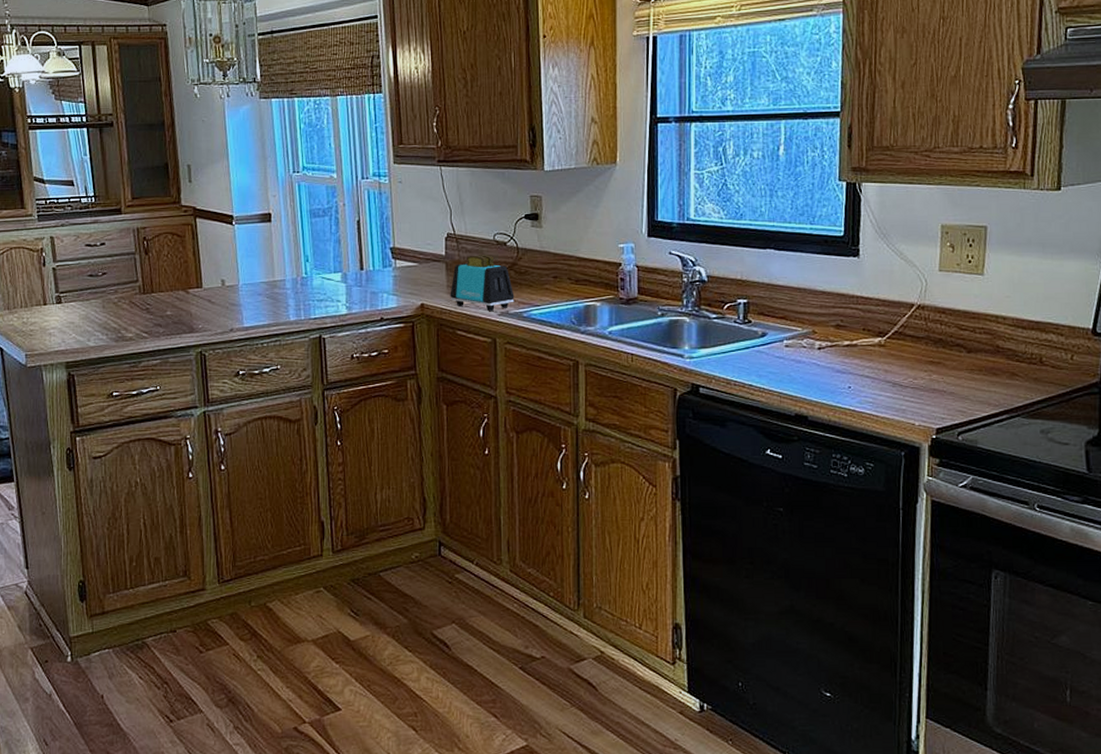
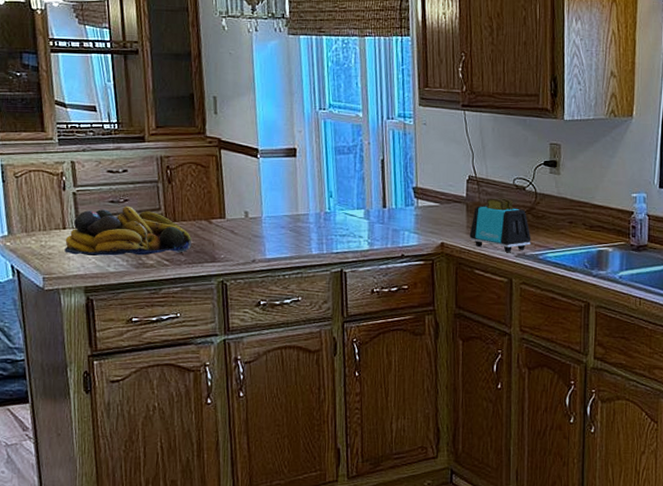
fruit bowl: none [46,279,170,332] -> present [64,205,192,257]

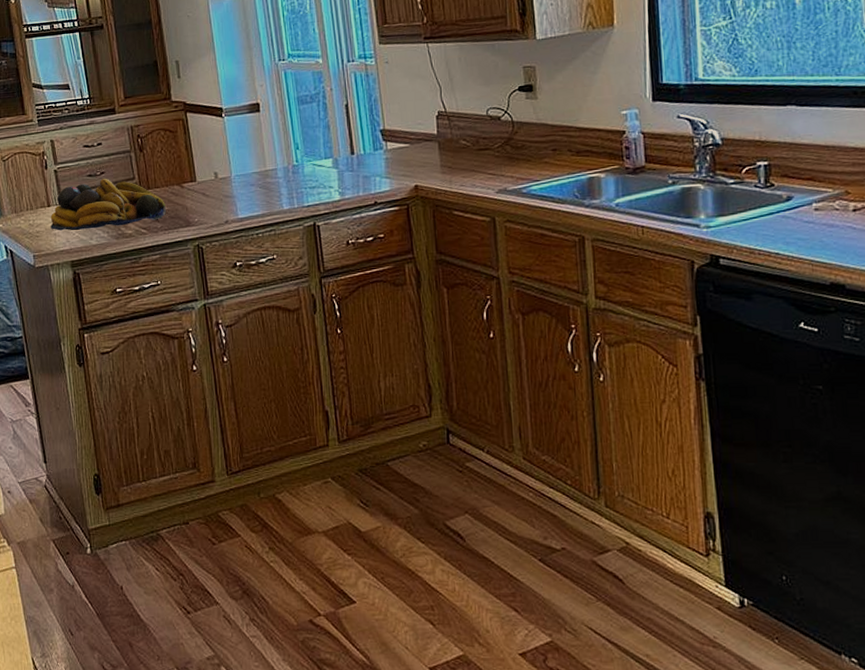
toaster: present [469,198,531,252] -> none [444,131,512,189]

